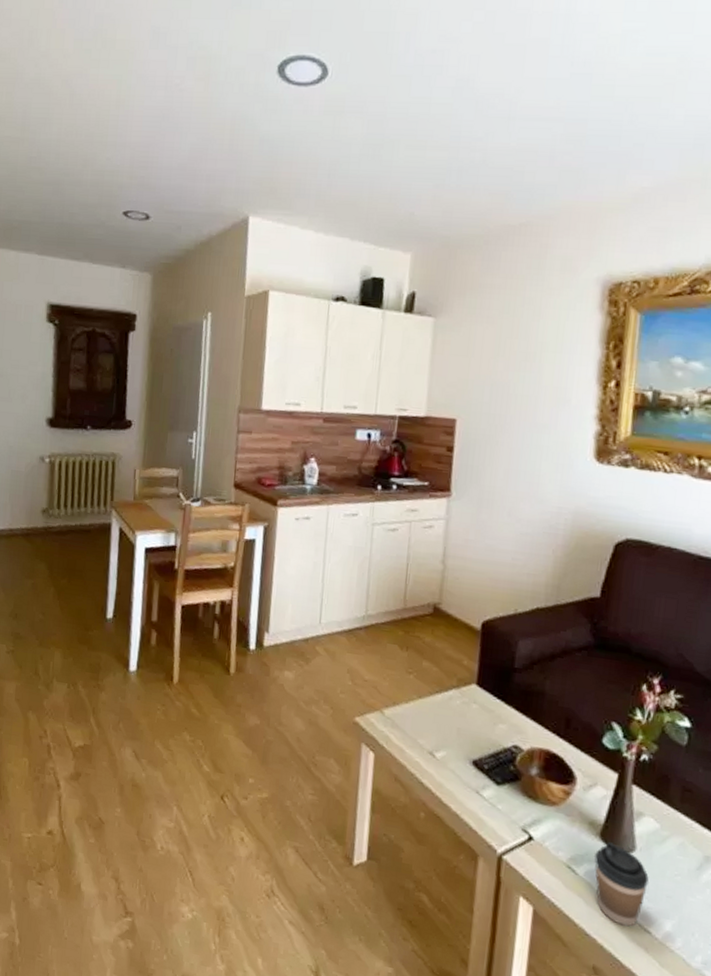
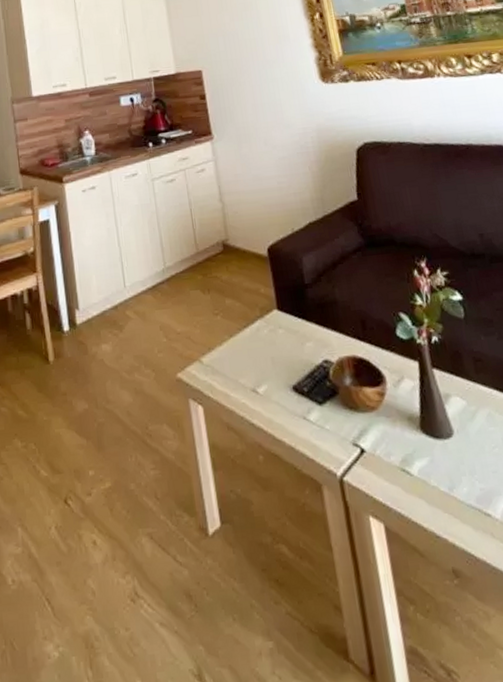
coffee cup: present [593,842,649,927] -> none [421,432,477,516]

